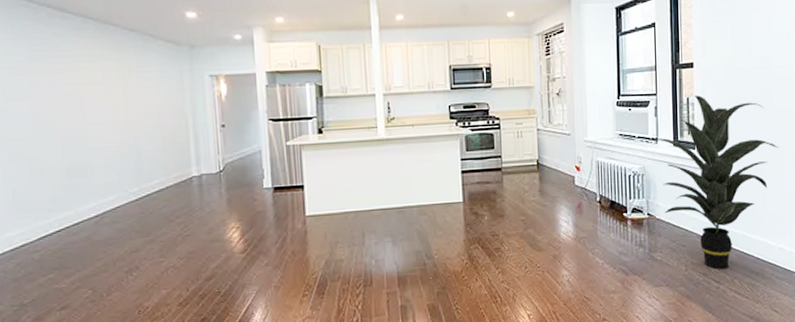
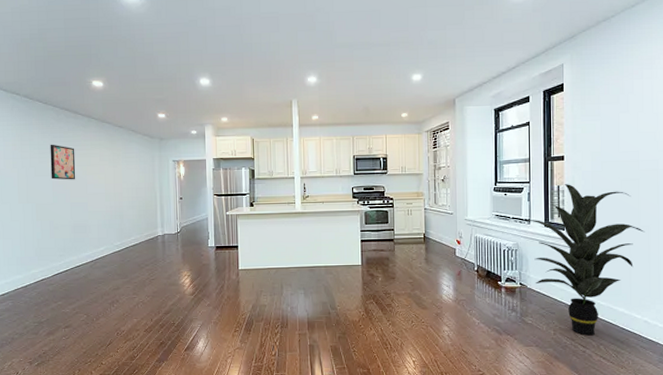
wall art: none [25,54,68,105] -> present [50,144,76,180]

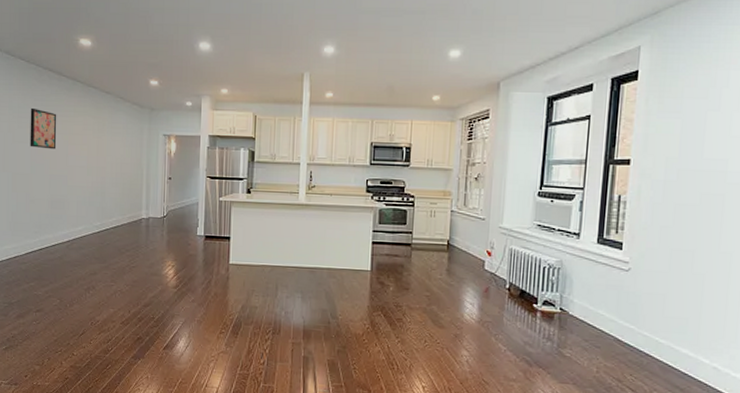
indoor plant: present [526,184,645,336] -> none [575,194,726,378]

